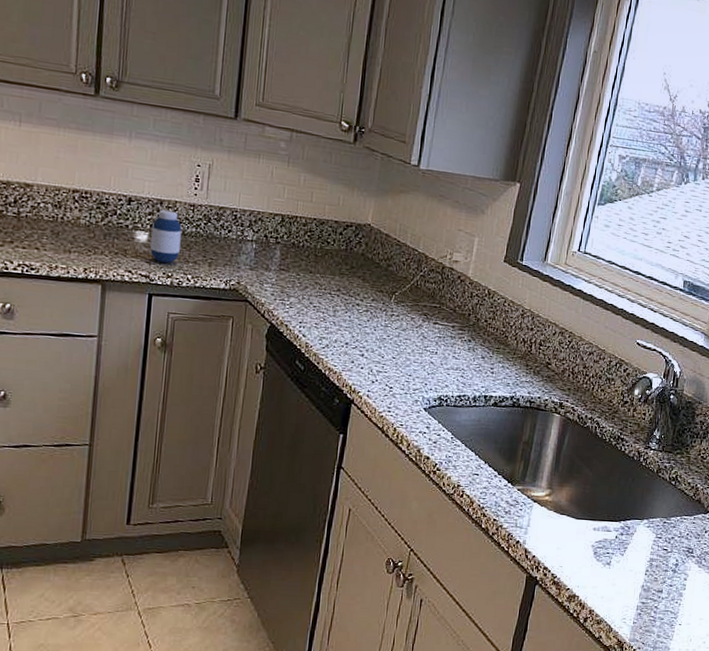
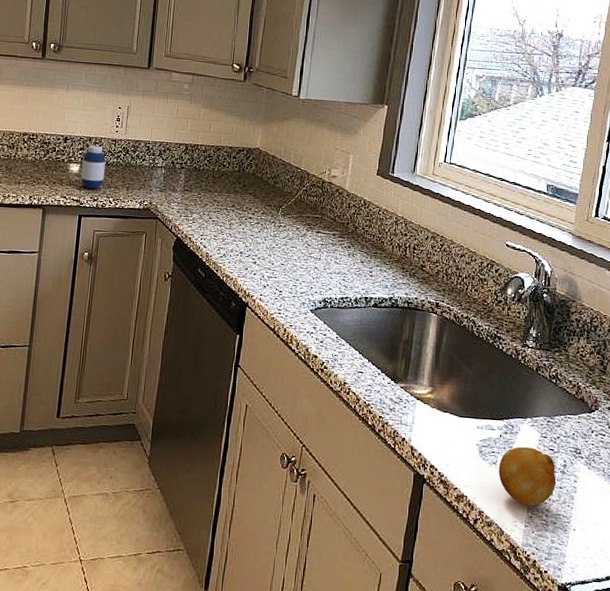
fruit: none [611,547,668,604] -> present [499,446,557,507]

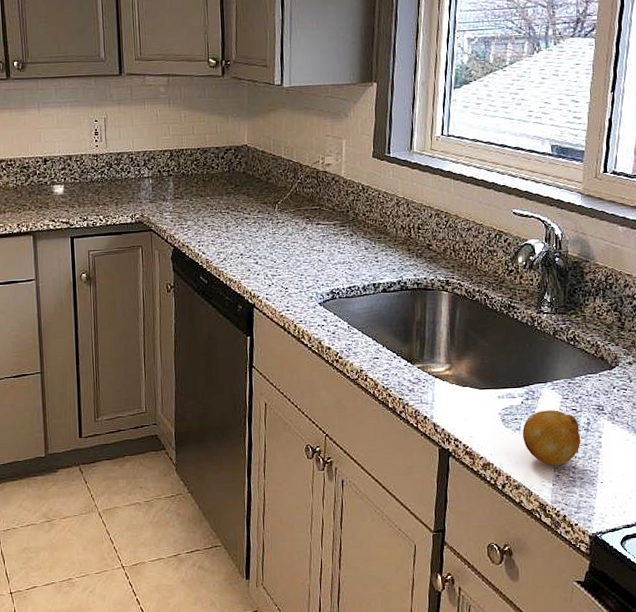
medicine bottle: present [81,145,106,189] -> none [66,163,91,209]

